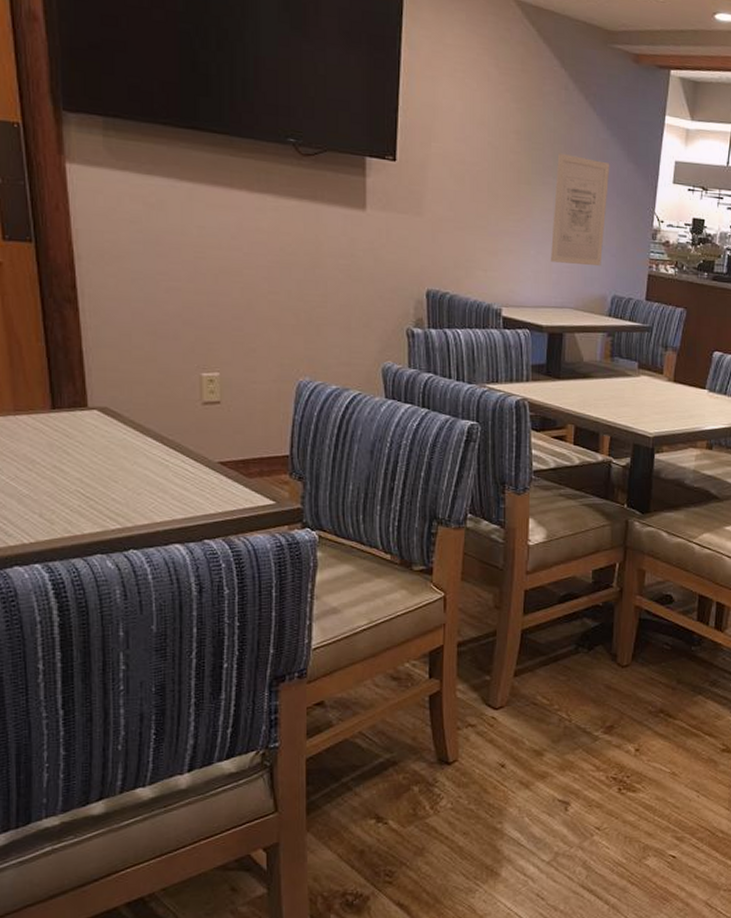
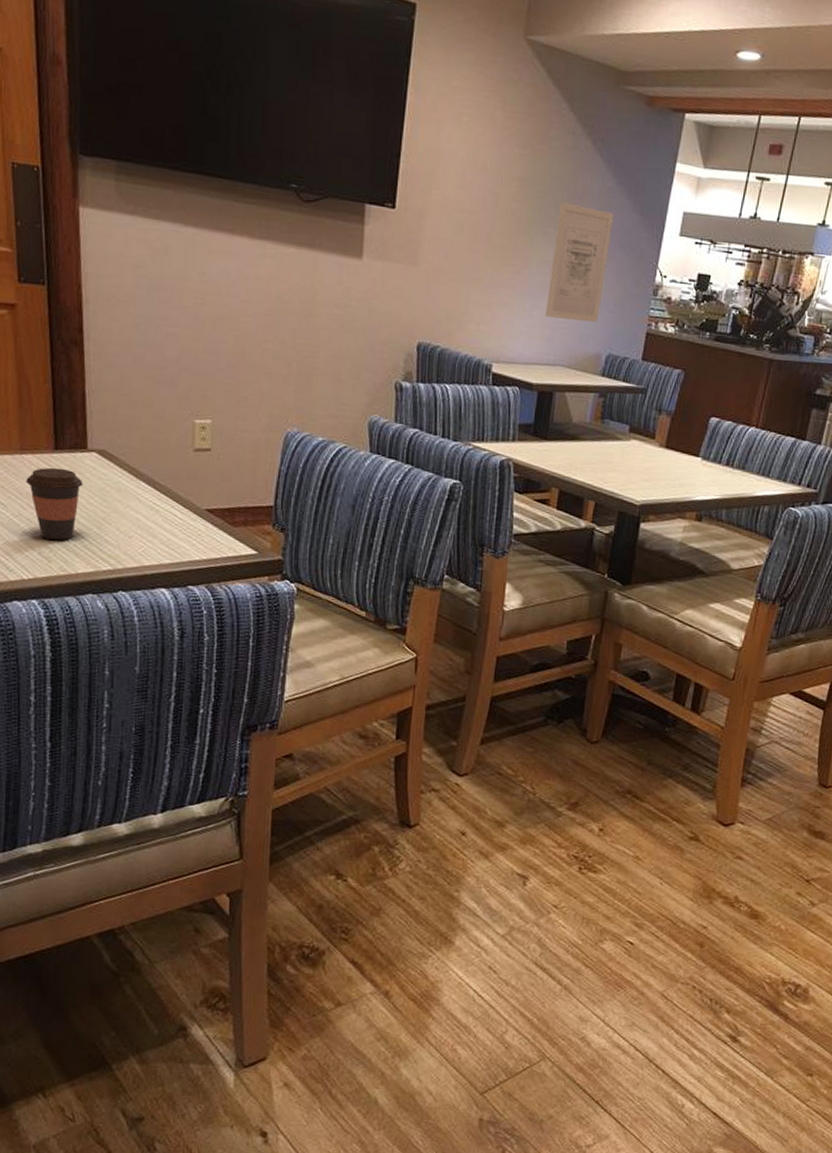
coffee cup: none [21,427,85,502] -> present [26,467,83,541]

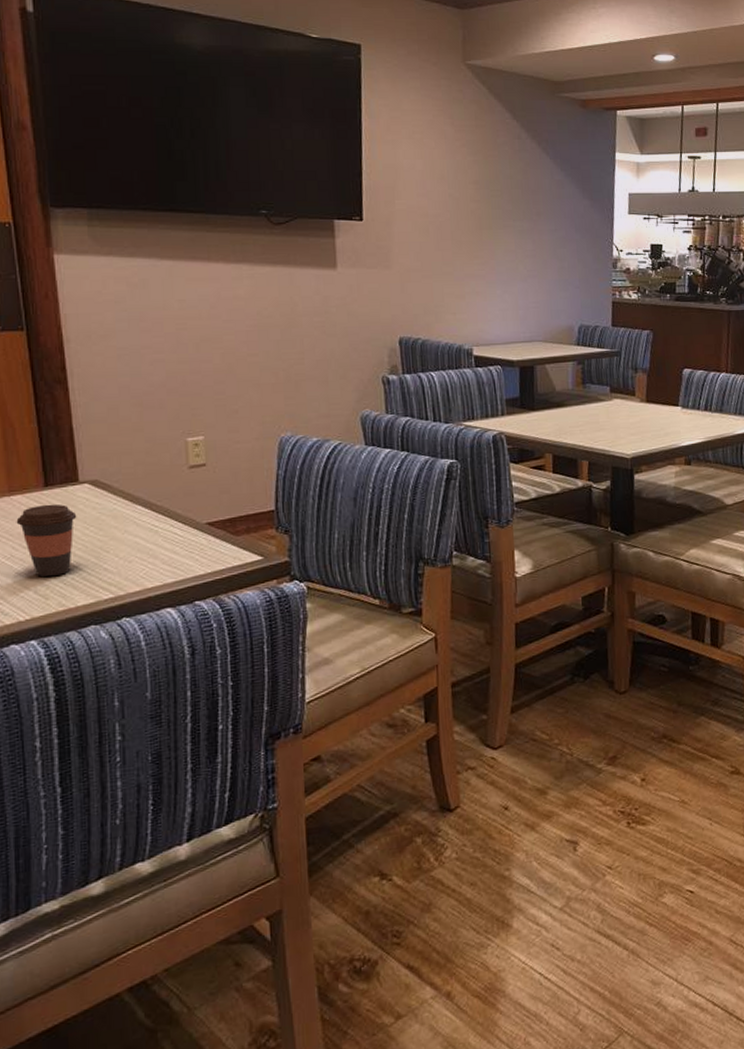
wall art: present [546,201,614,322] -> none [515,197,567,299]

